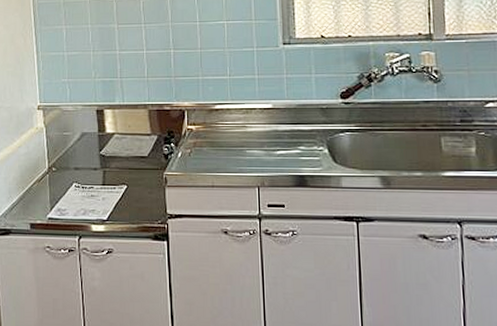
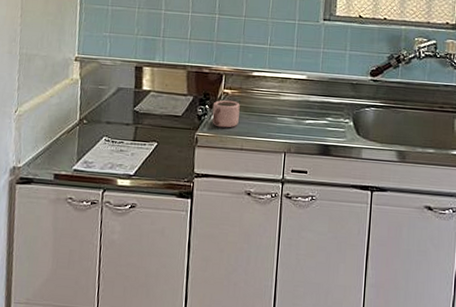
mug: none [178,136,206,165] -> present [212,99,240,128]

